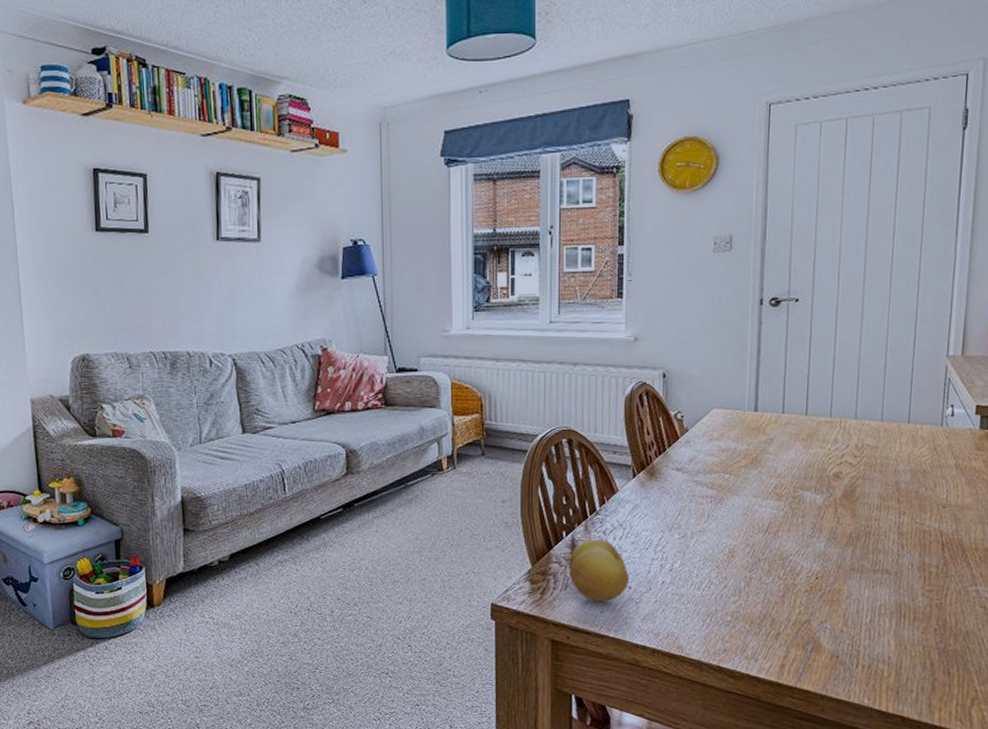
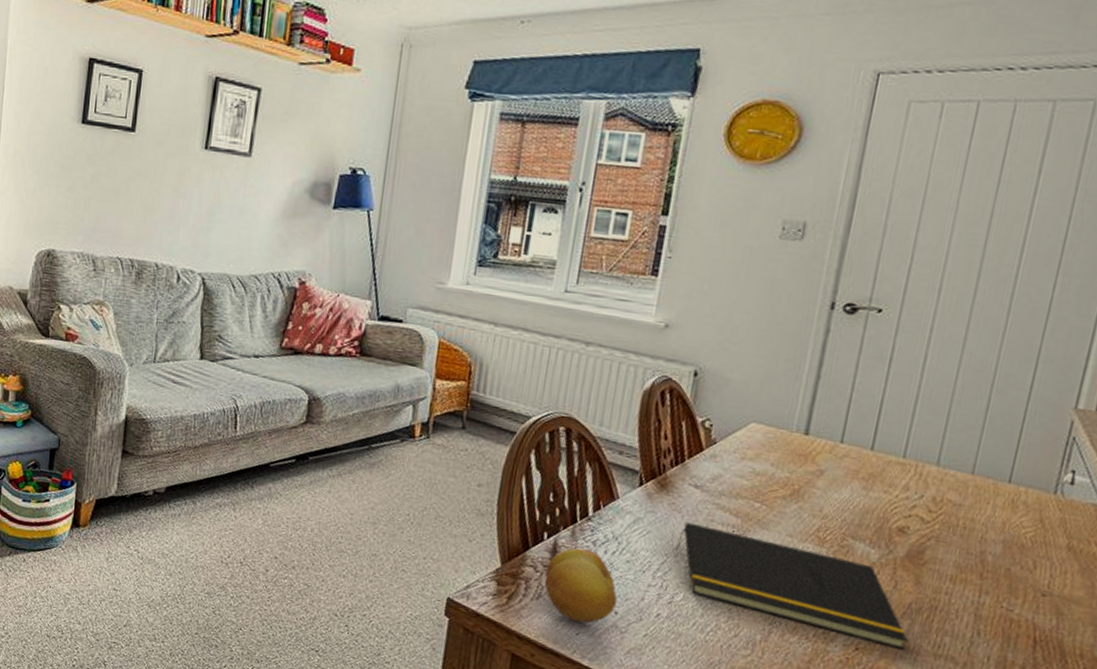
notepad: none [669,500,853,572] -> present [676,522,908,650]

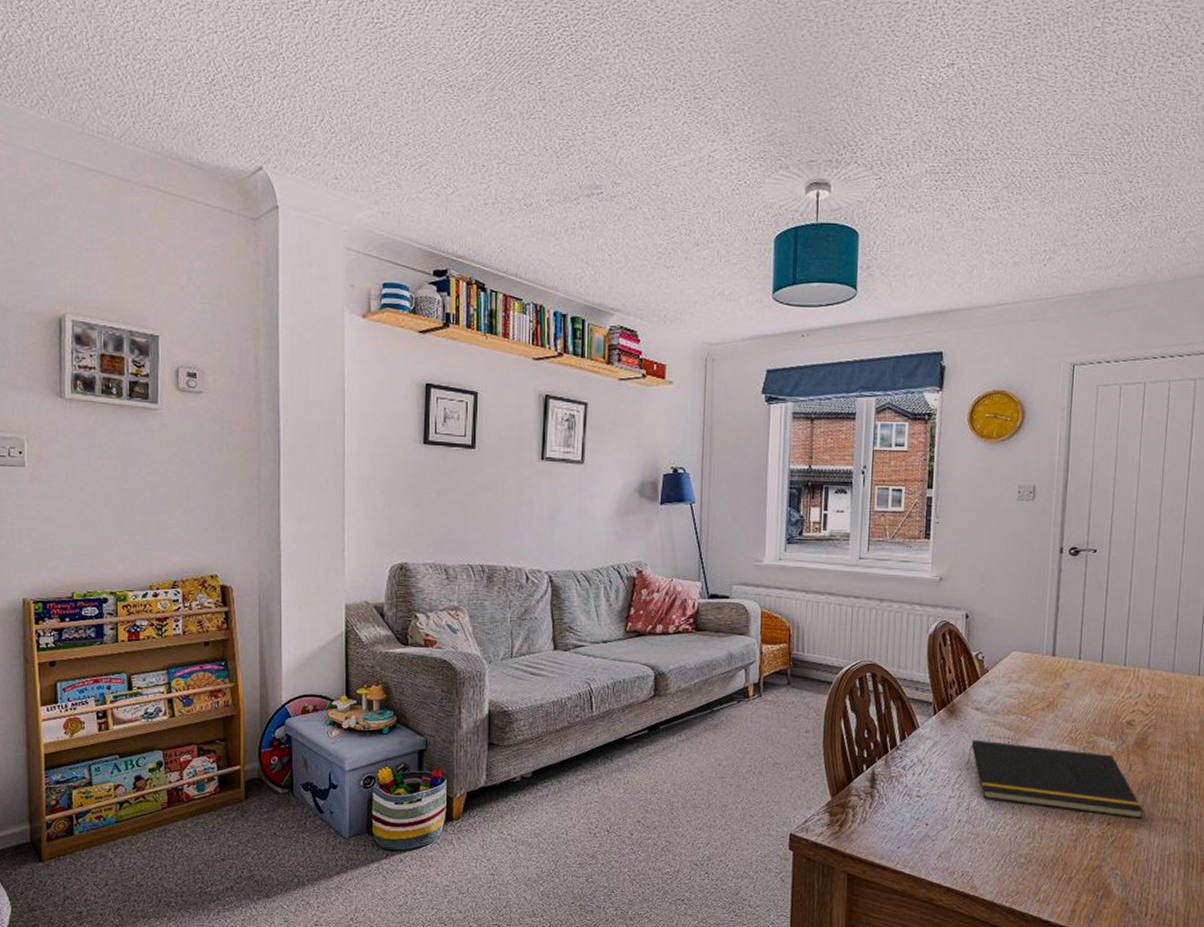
fruit: present [544,547,617,623] -> none [868,774,926,838]

